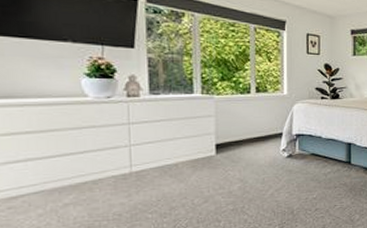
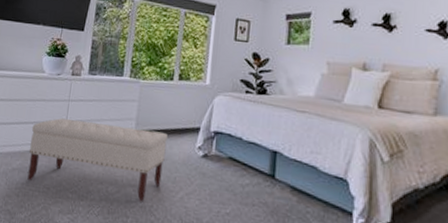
bench: none [82,141,252,213] -> present [27,118,169,202]

